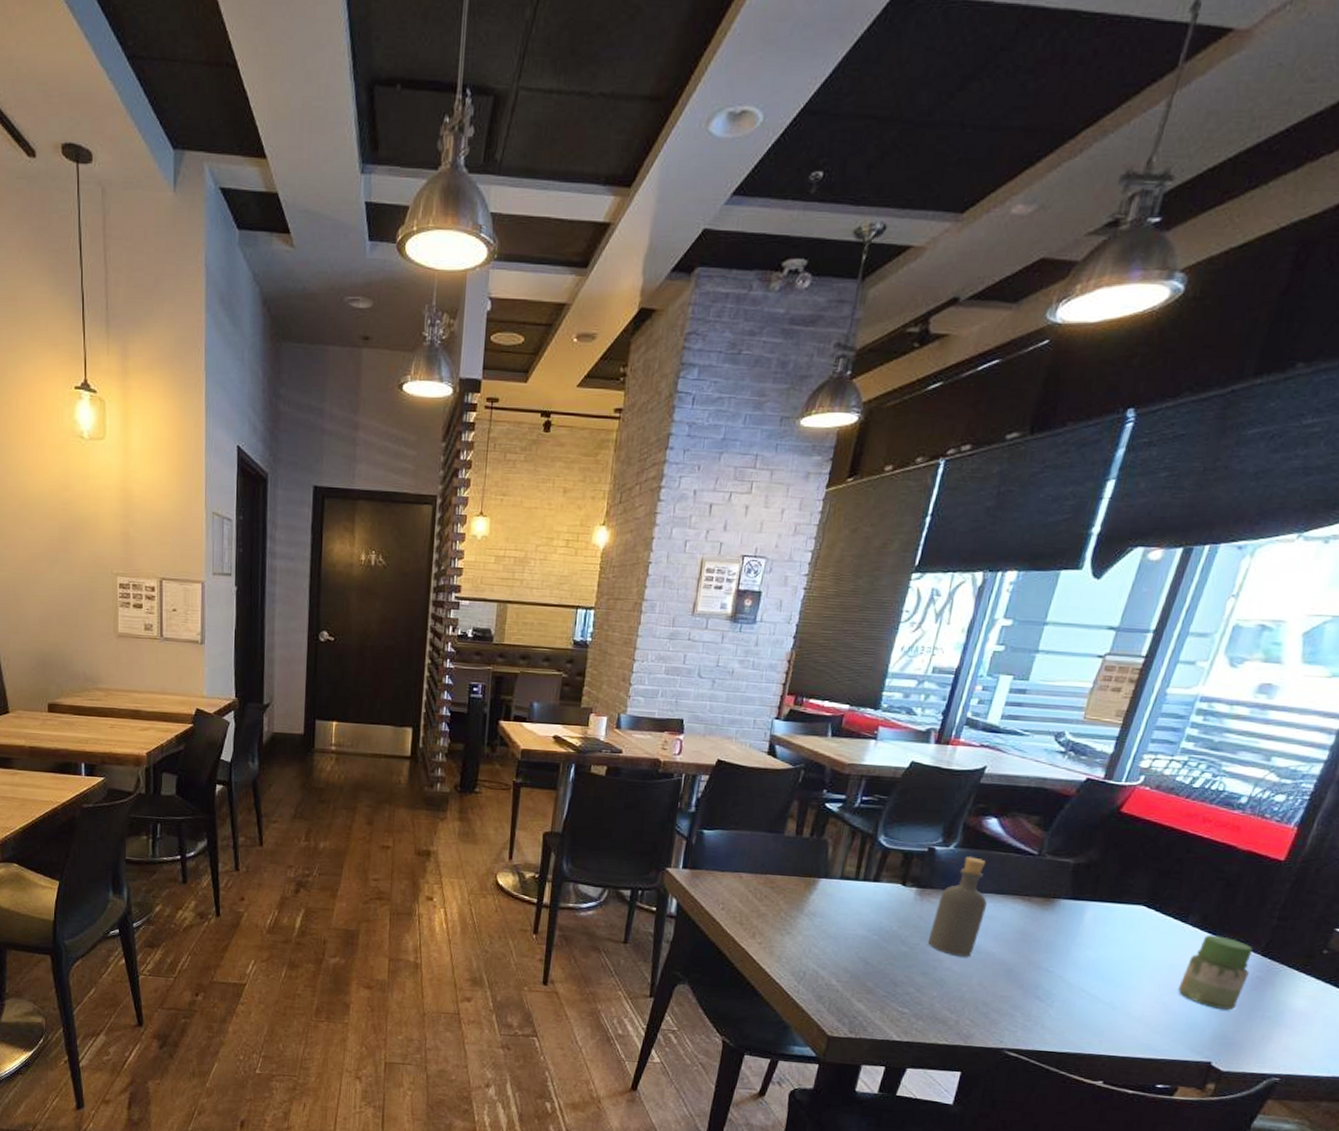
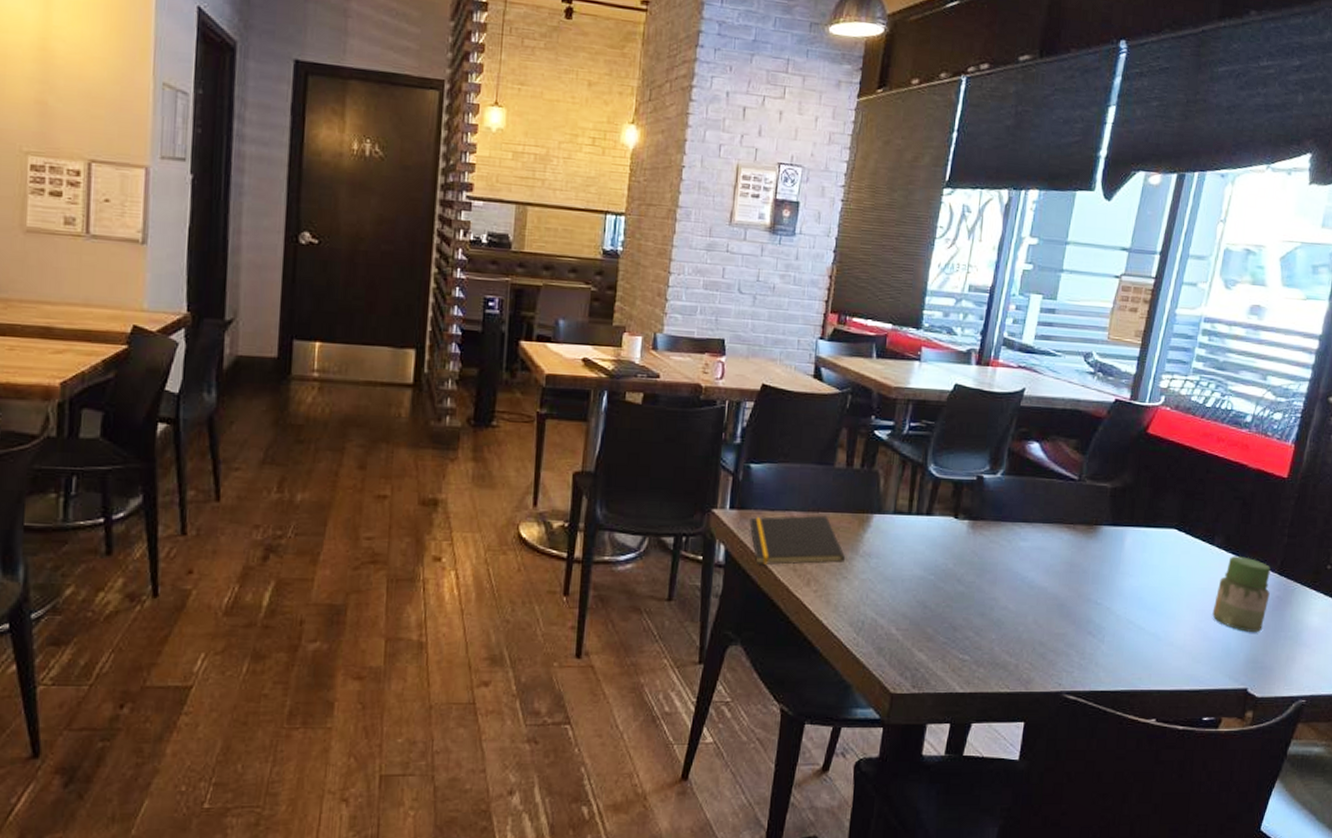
notepad: none [700,876,790,920] -> present [749,515,845,566]
bottle: present [927,857,988,957] -> none [983,484,1037,593]

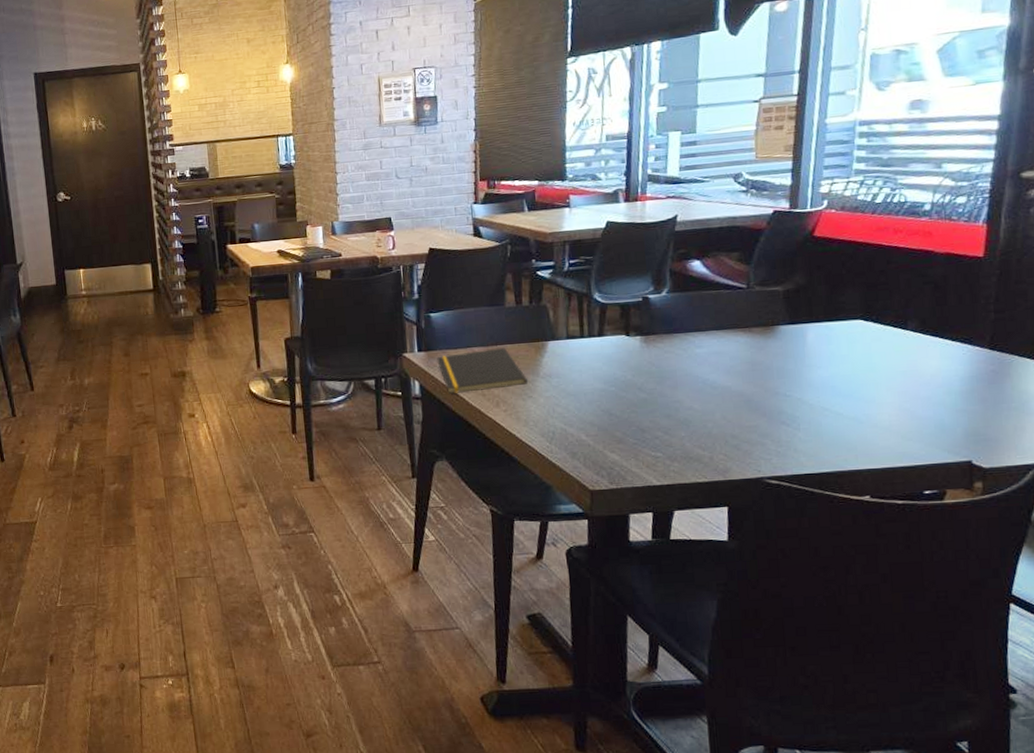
jar: present [1212,556,1271,632] -> none [917,337,983,407]

